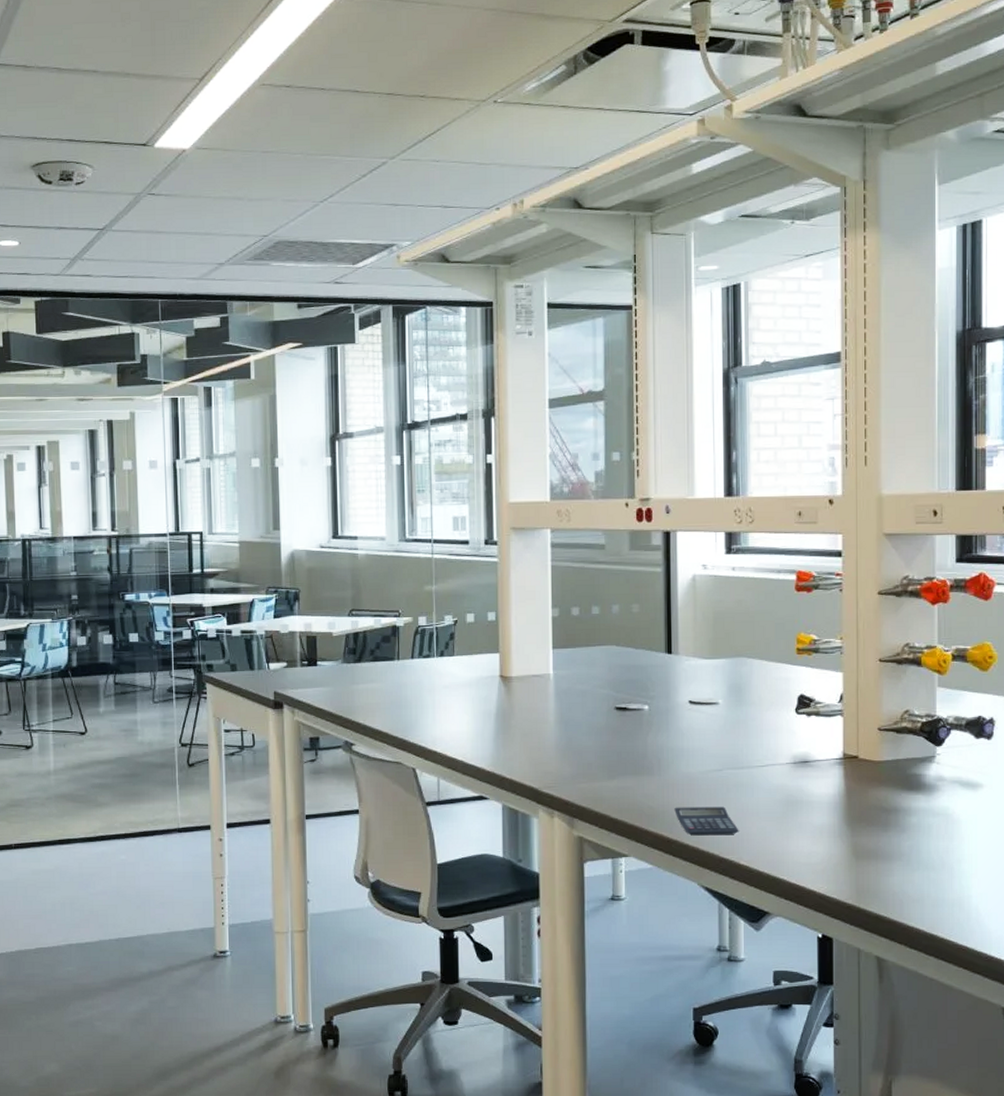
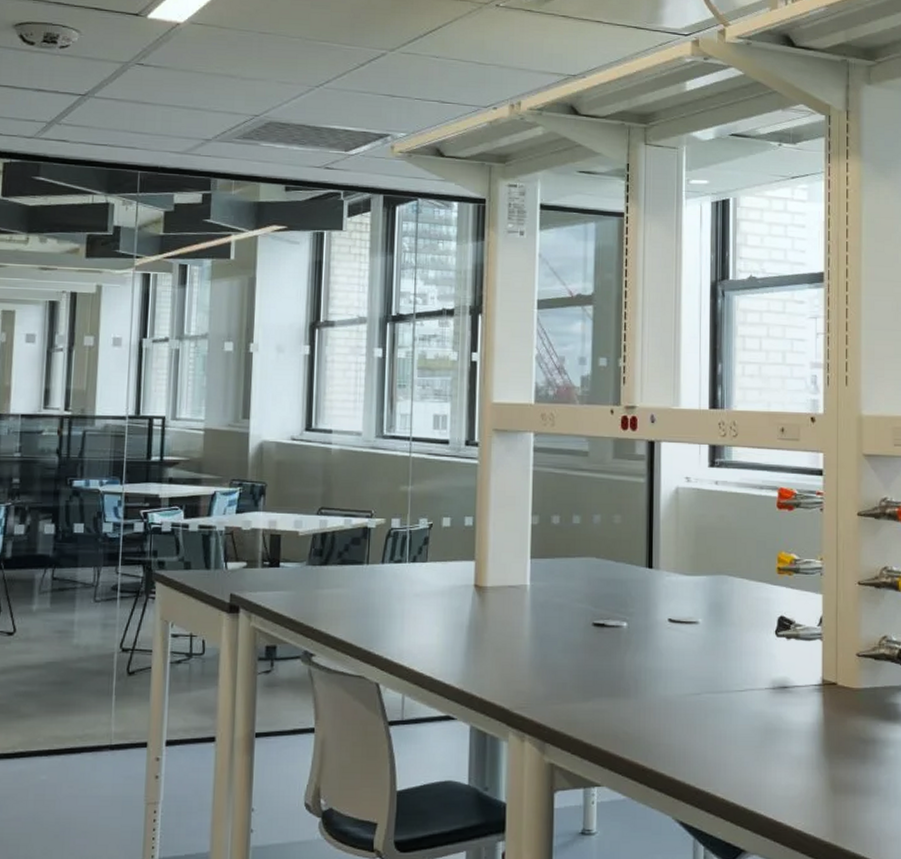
calculator: present [674,806,739,835] -> none [650,733,716,764]

